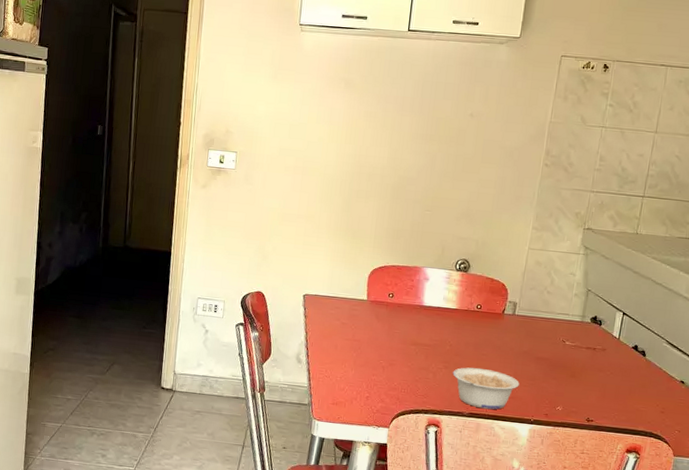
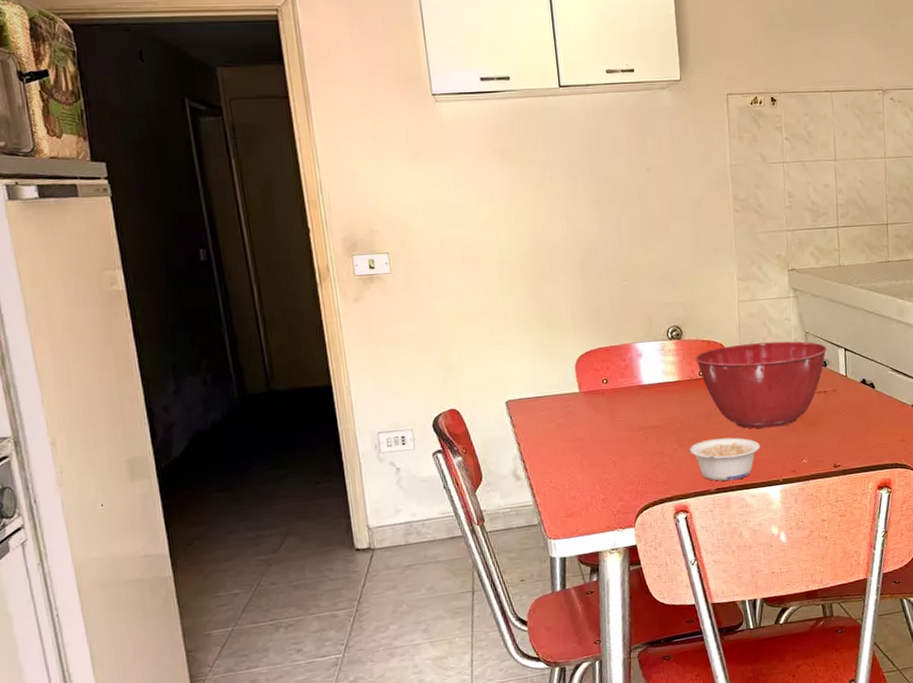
mixing bowl: none [476,287,606,372] -> present [695,341,828,429]

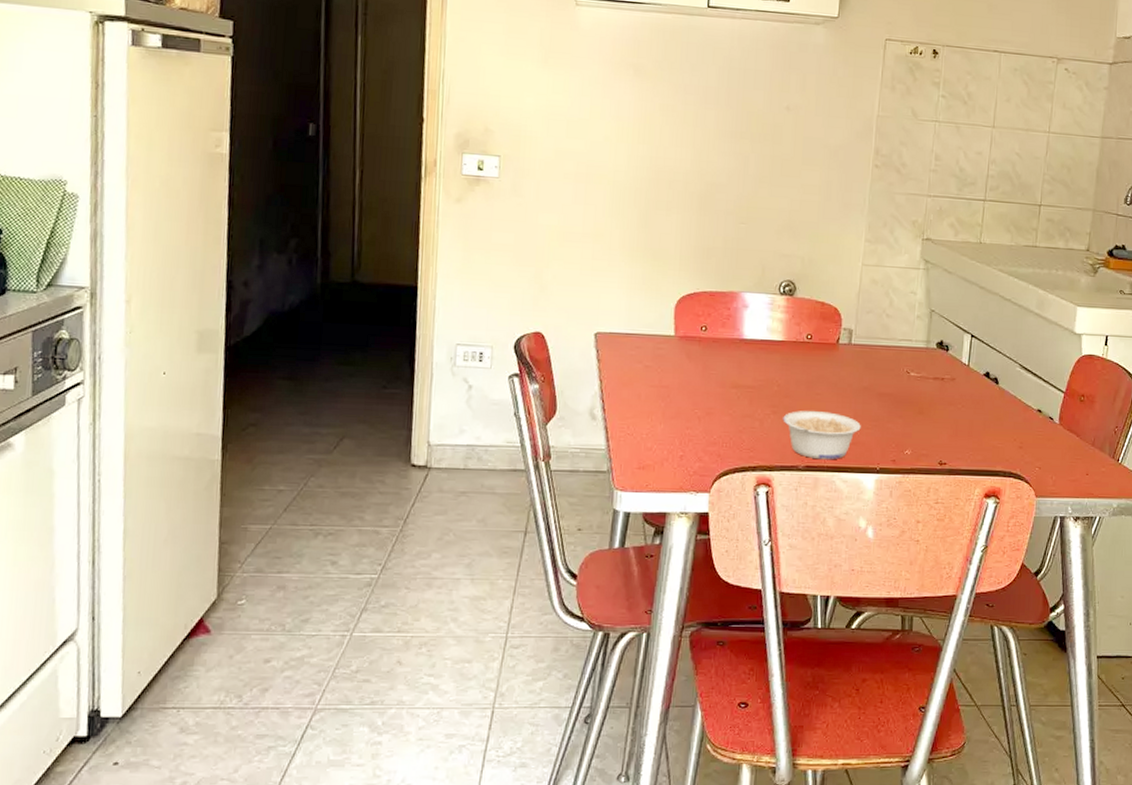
mixing bowl: present [695,341,828,429] -> none [805,311,953,410]

